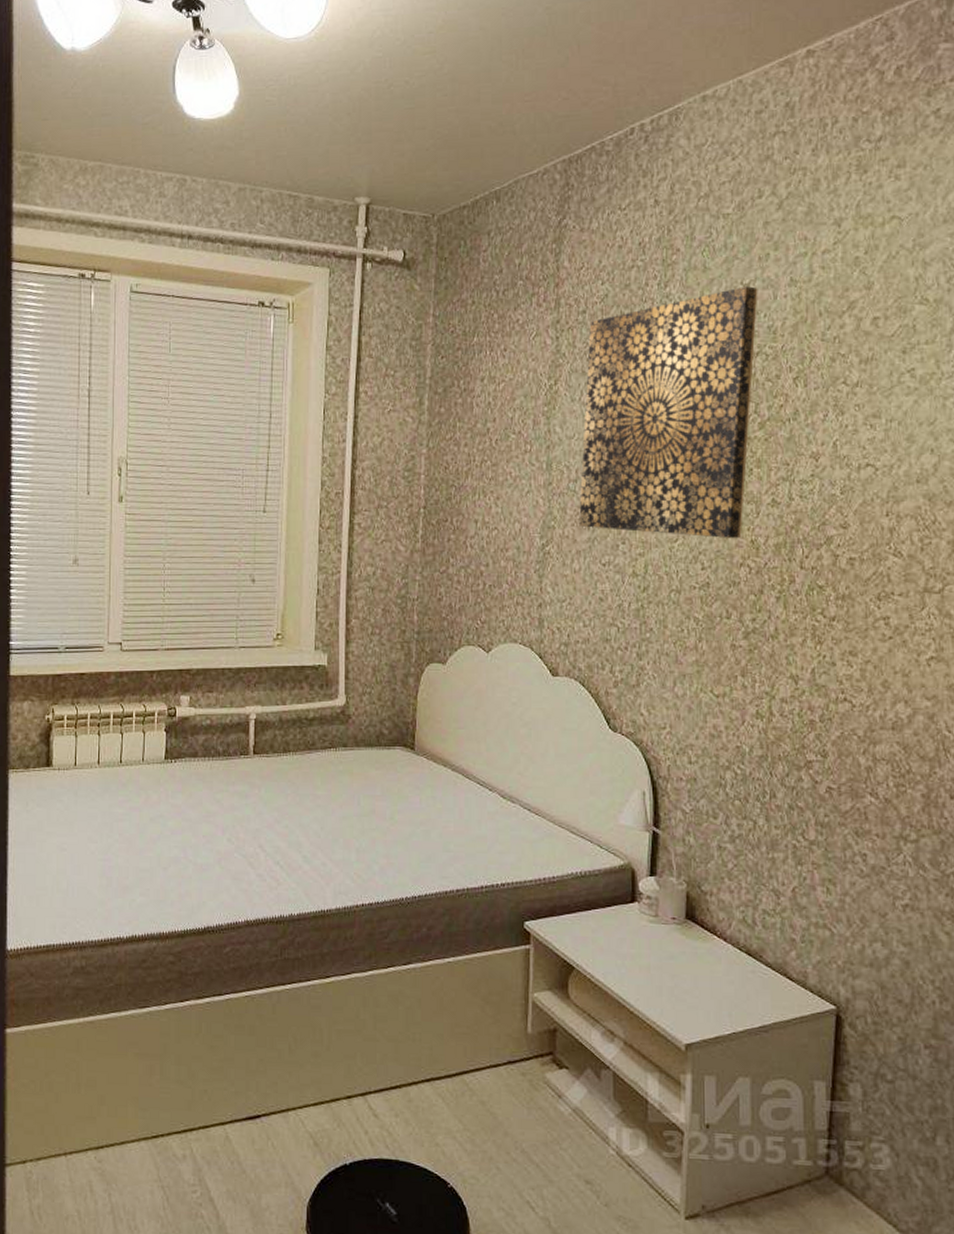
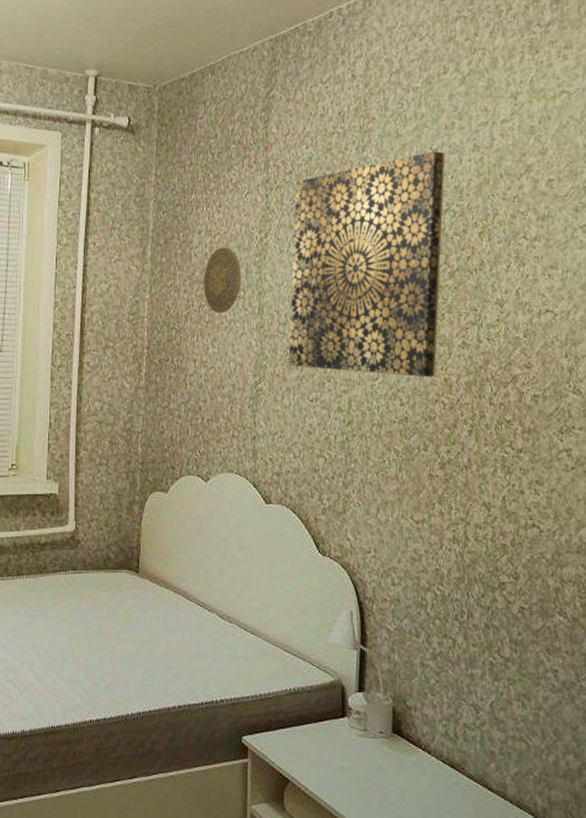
decorative plate: none [486,395,528,470] -> present [203,247,242,314]

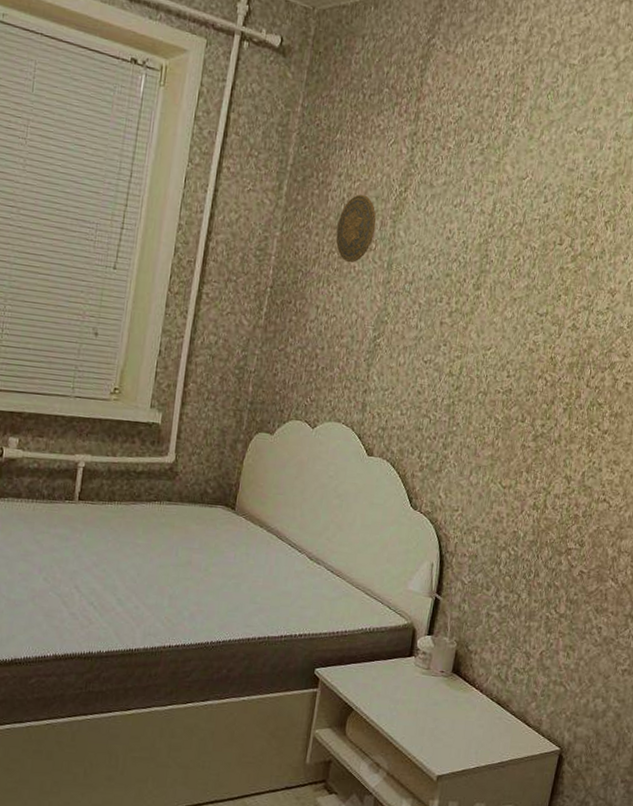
wall art: present [288,151,446,378] -> none [409,132,589,355]

